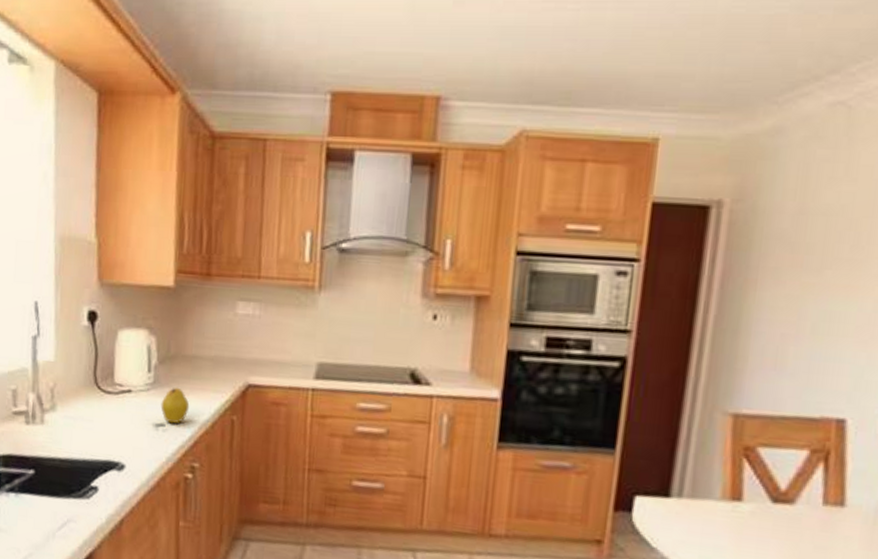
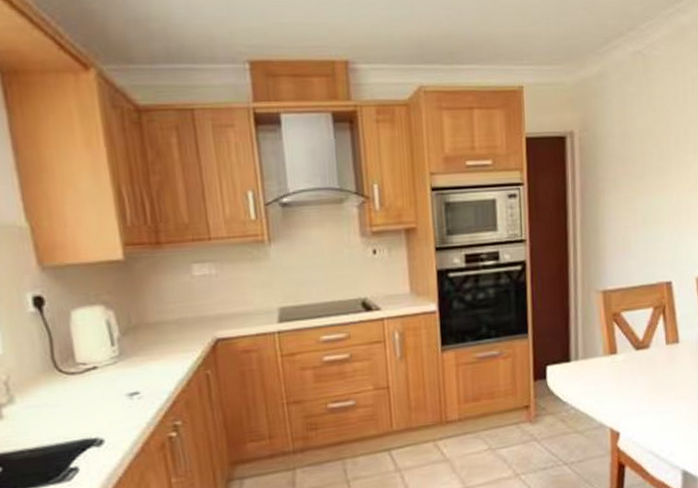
fruit: present [160,387,190,424] -> none [131,354,162,390]

